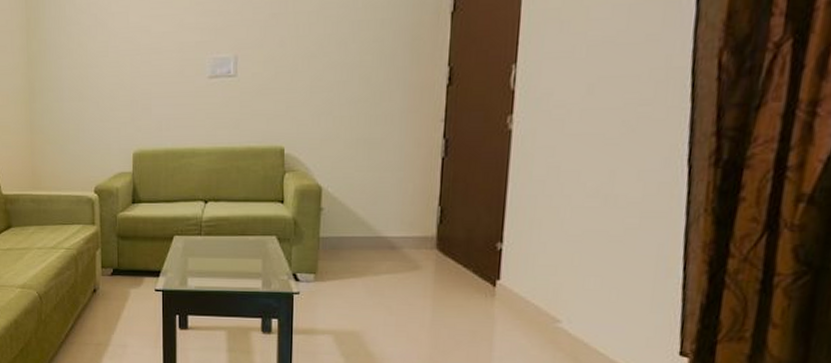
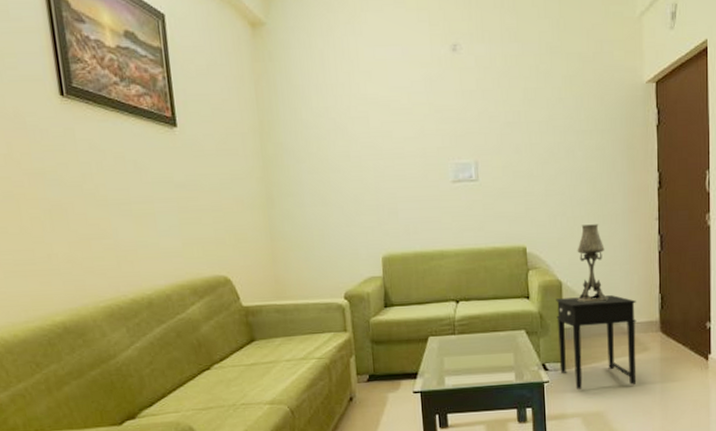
side table: none [312,205,409,305] -> present [556,295,637,390]
table lamp: none [338,125,376,210] -> present [577,224,609,302]

